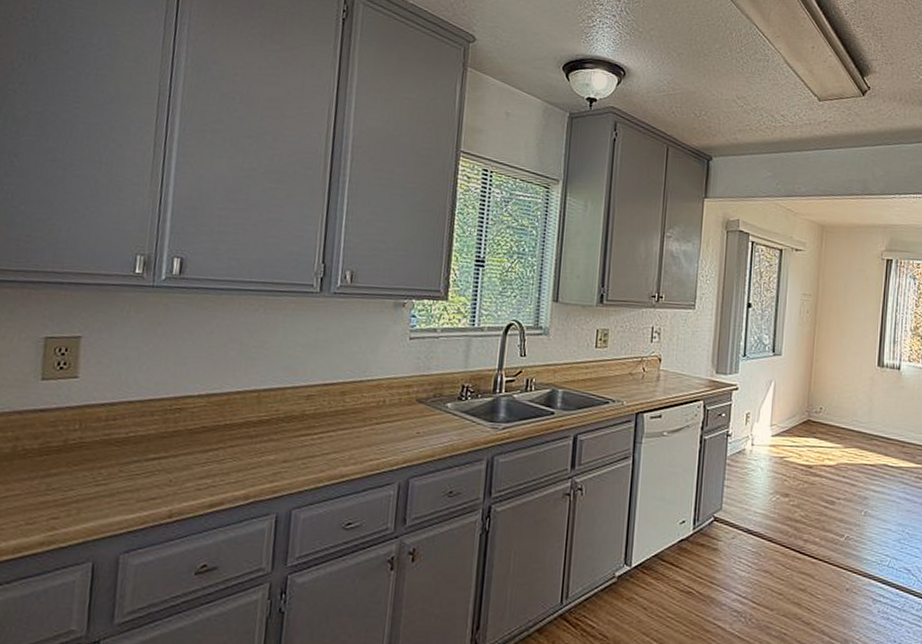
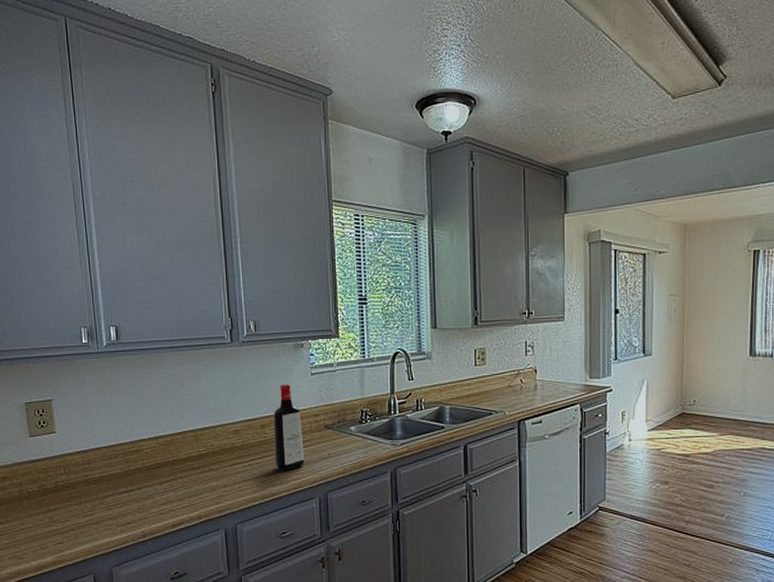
liquor bottle: none [351,347,391,449] -> present [273,384,305,471]

